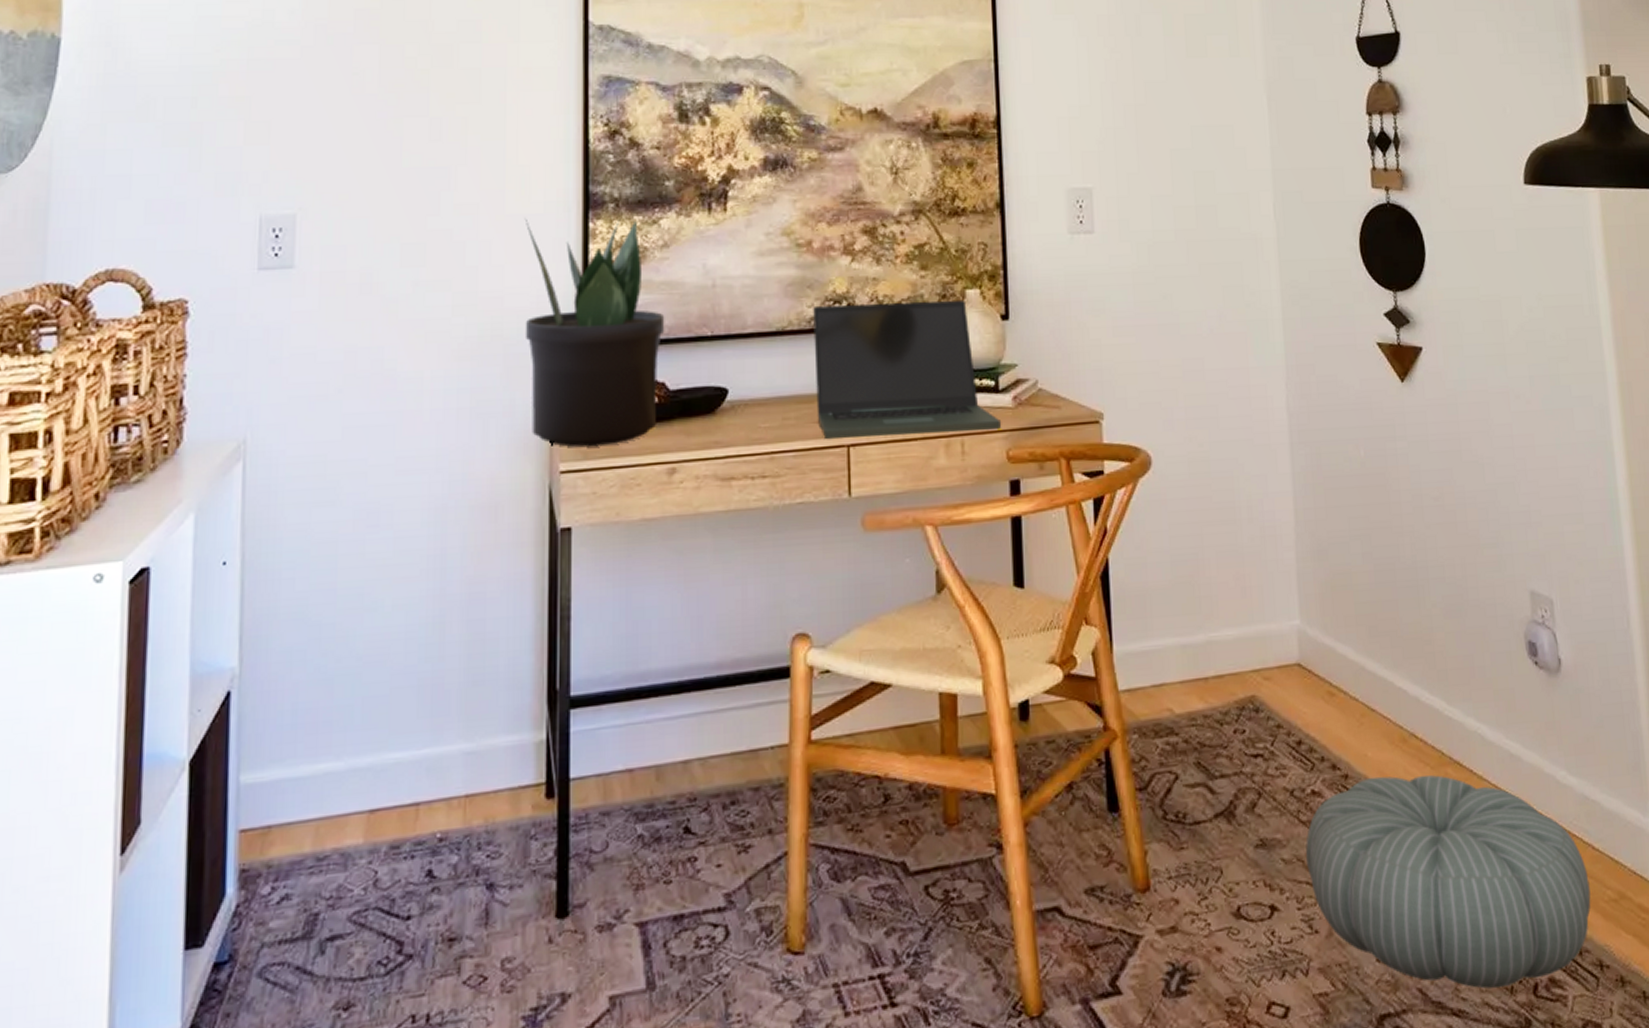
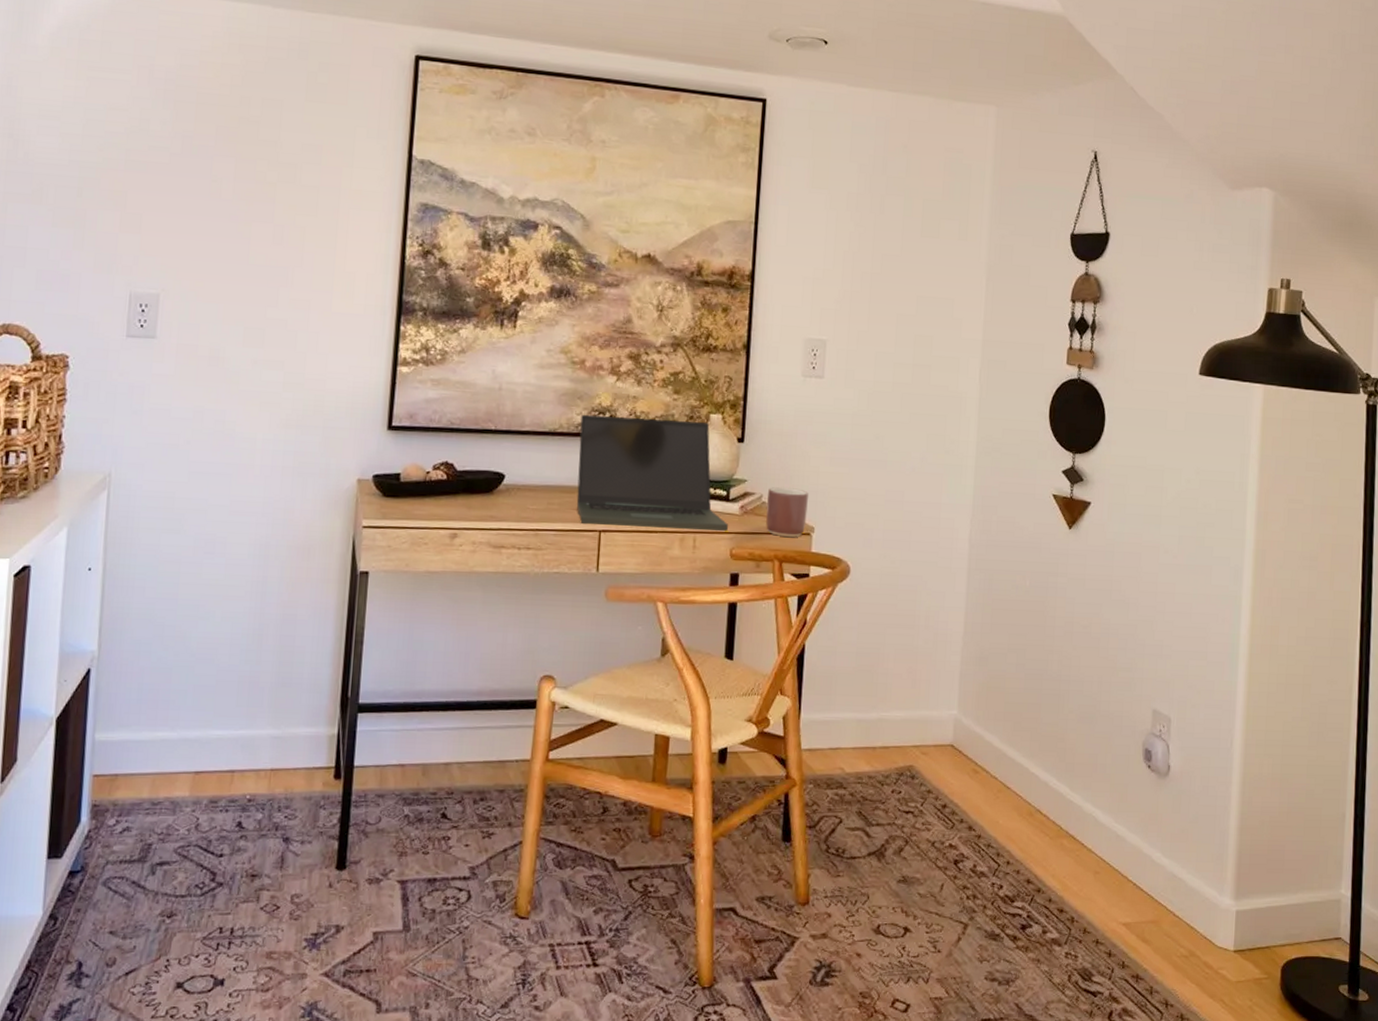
planter: present [524,218,665,447] -> none [341,317,458,509]
mug: none [1043,368,1093,428] -> present [765,487,809,537]
pouf: present [1305,775,1591,989] -> none [938,839,1167,1011]

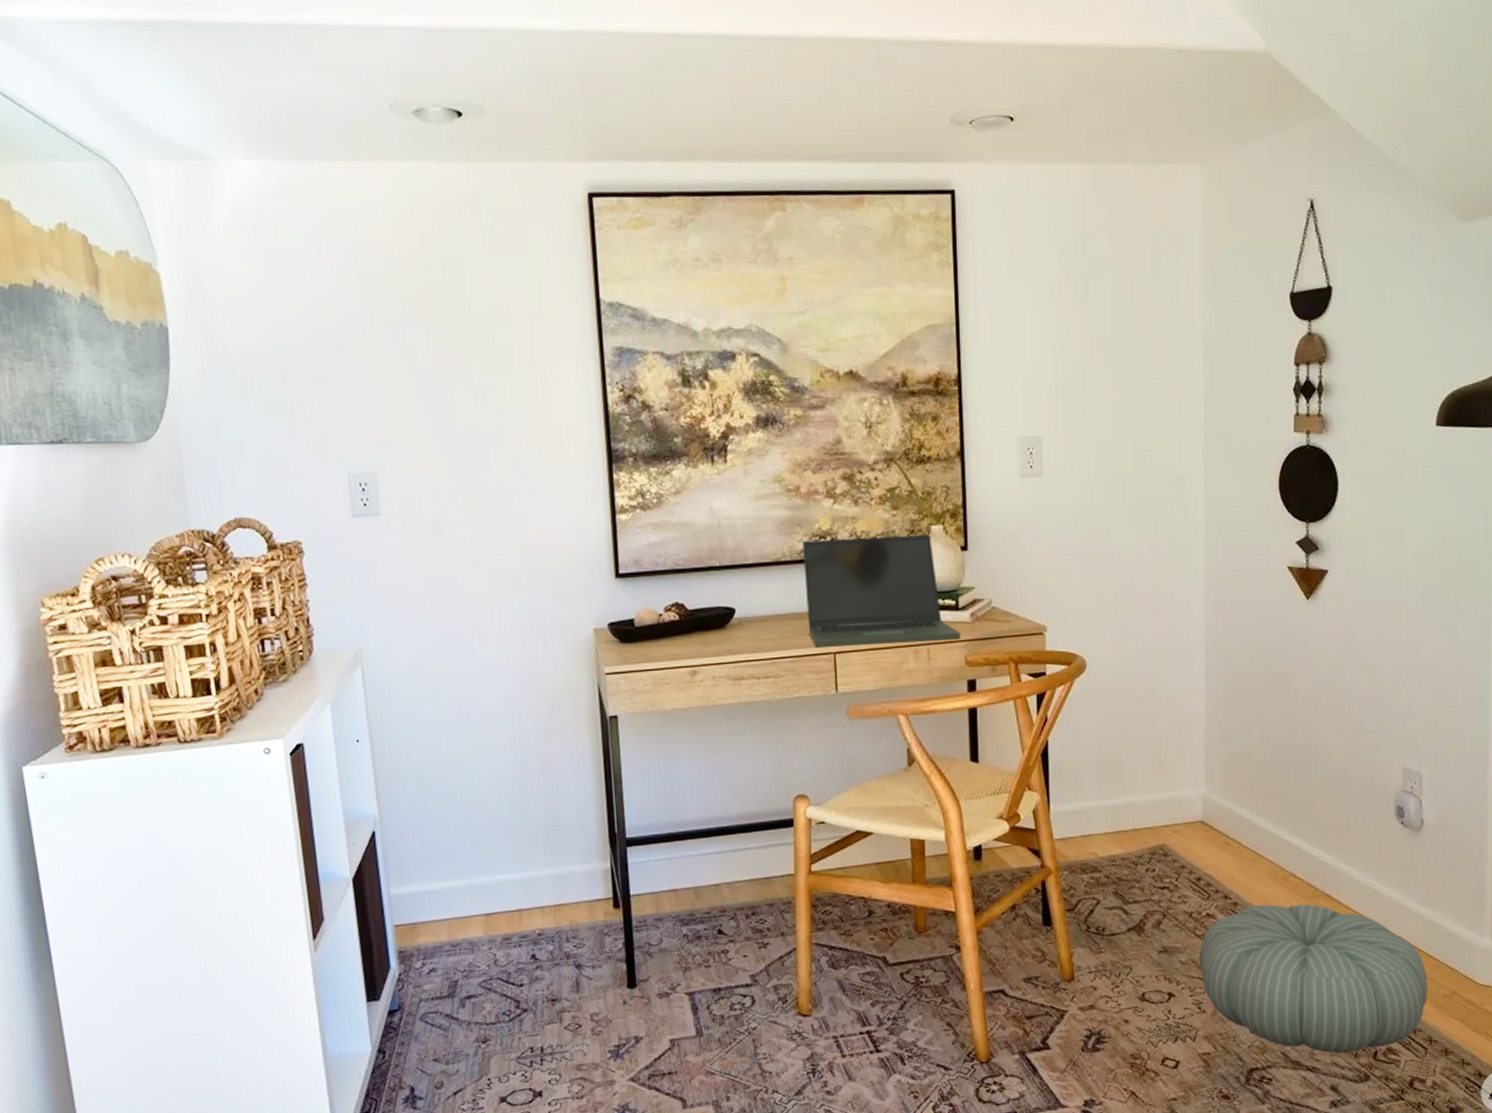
mug: present [765,487,809,537] -> none [996,590,1039,639]
pouf: none [938,839,1167,1011] -> present [1199,904,1428,1054]

